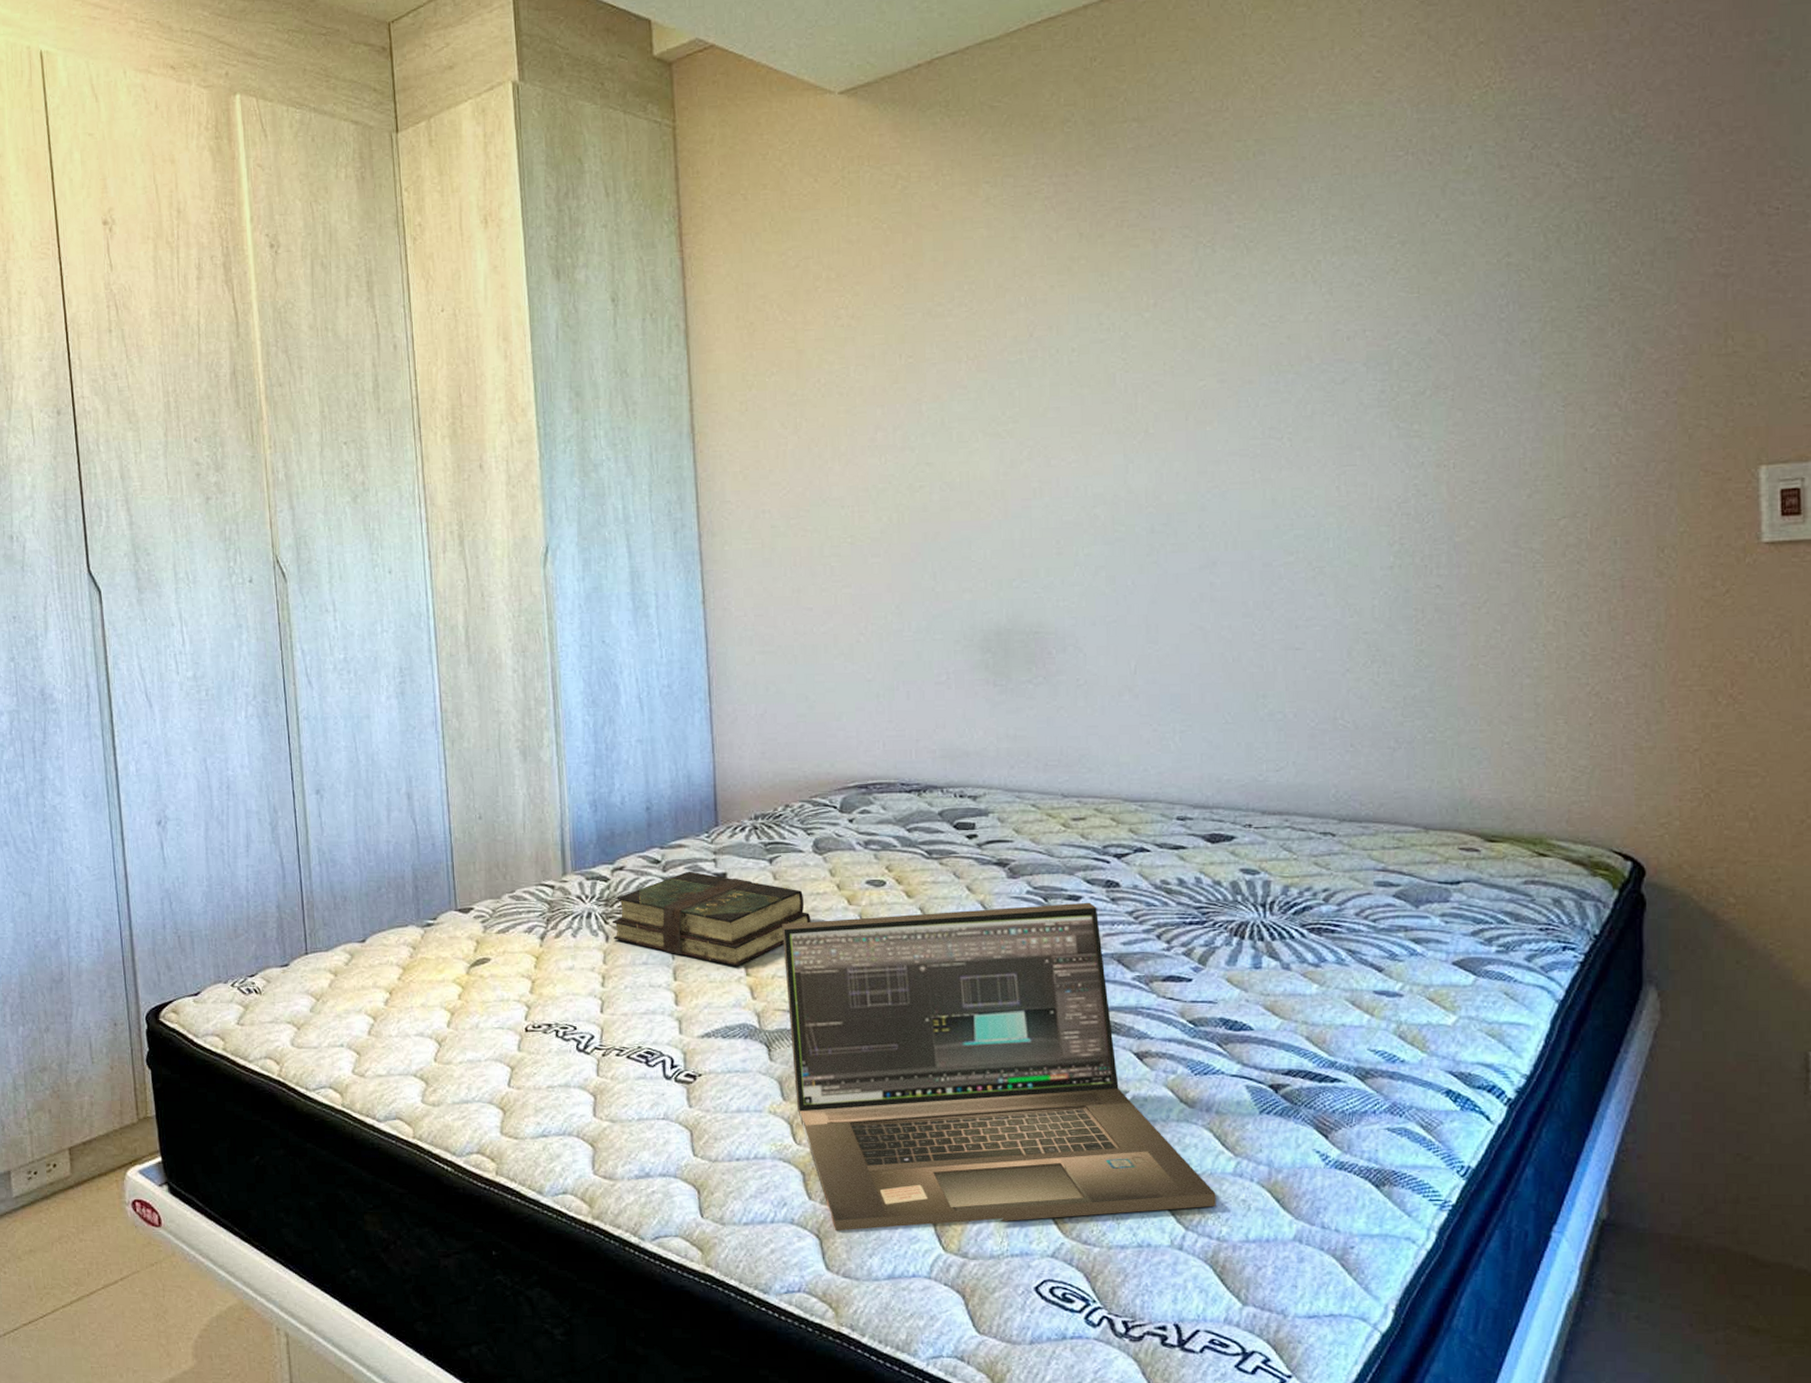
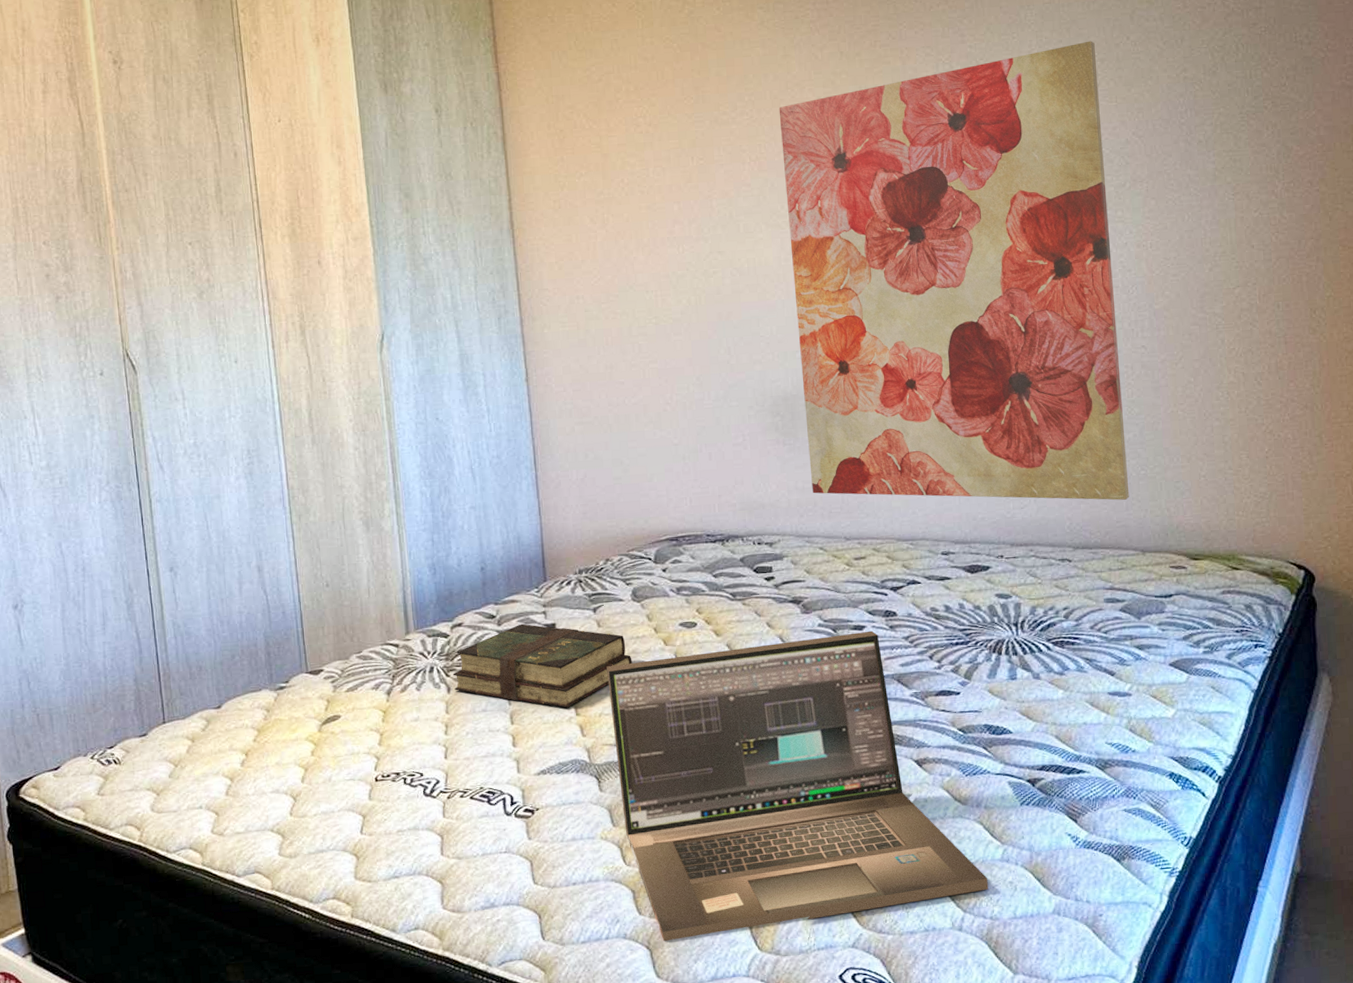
wall art: none [1003,219,1412,767] -> present [778,41,1130,500]

